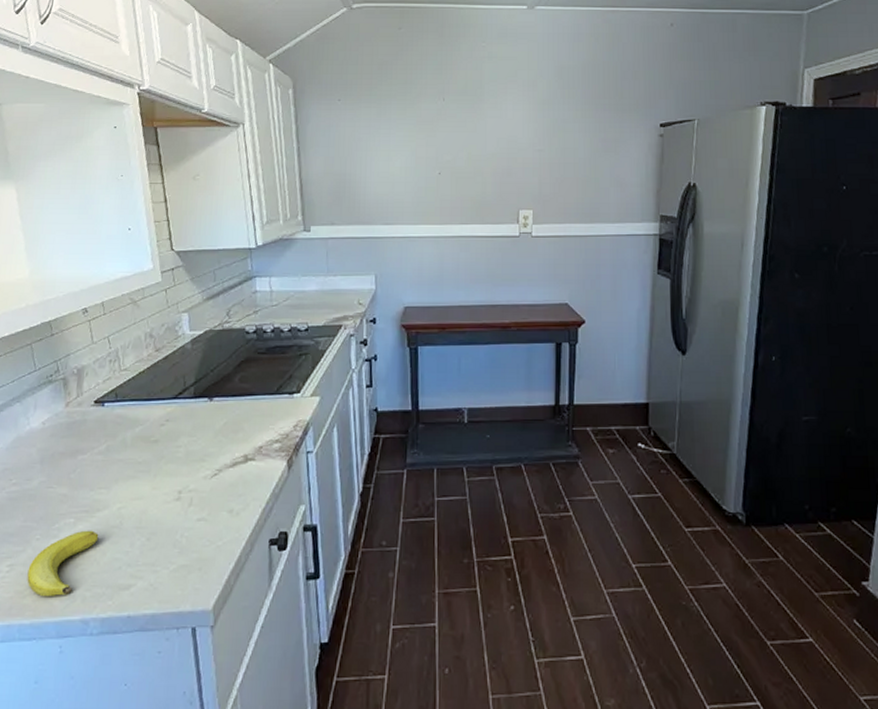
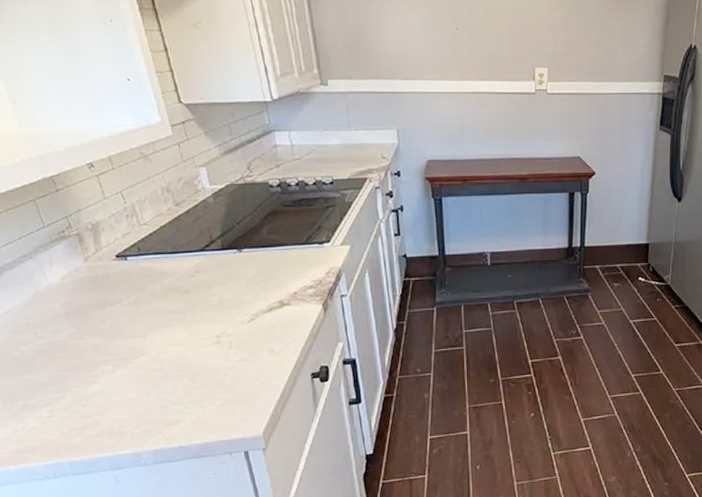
banana: present [27,530,99,596] -> none [70,375,140,436]

